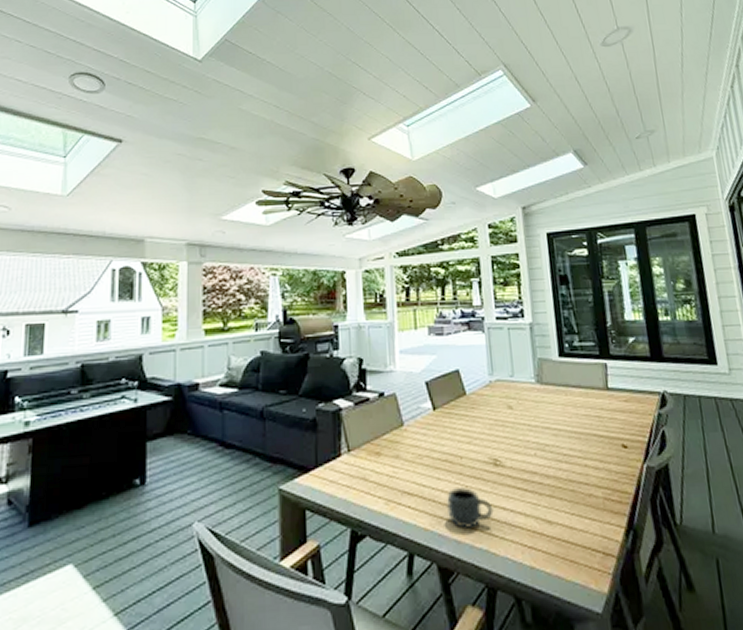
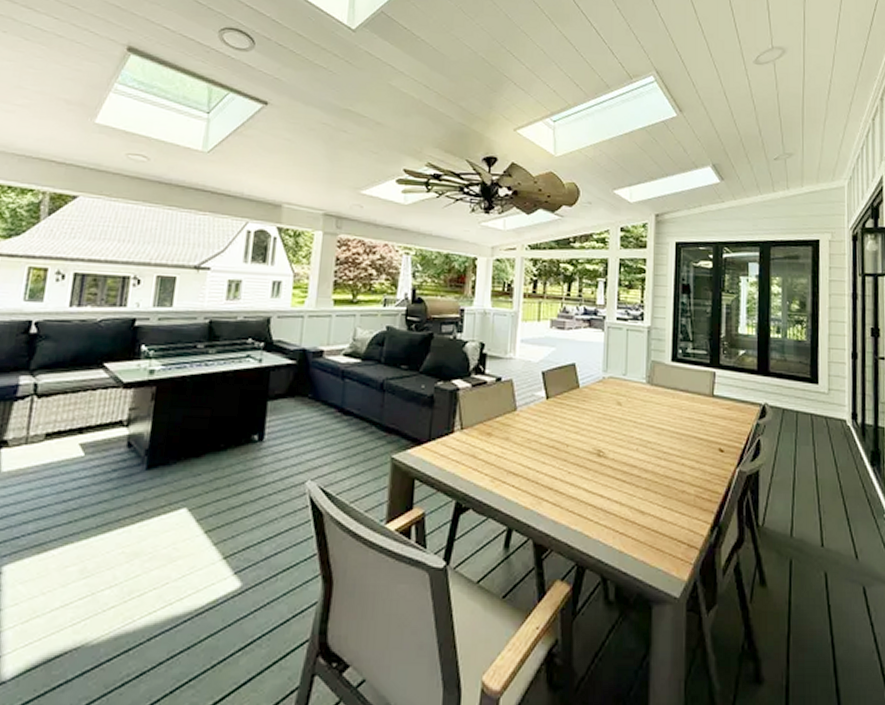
mug: present [446,486,494,530] -> none [547,472,592,512]

